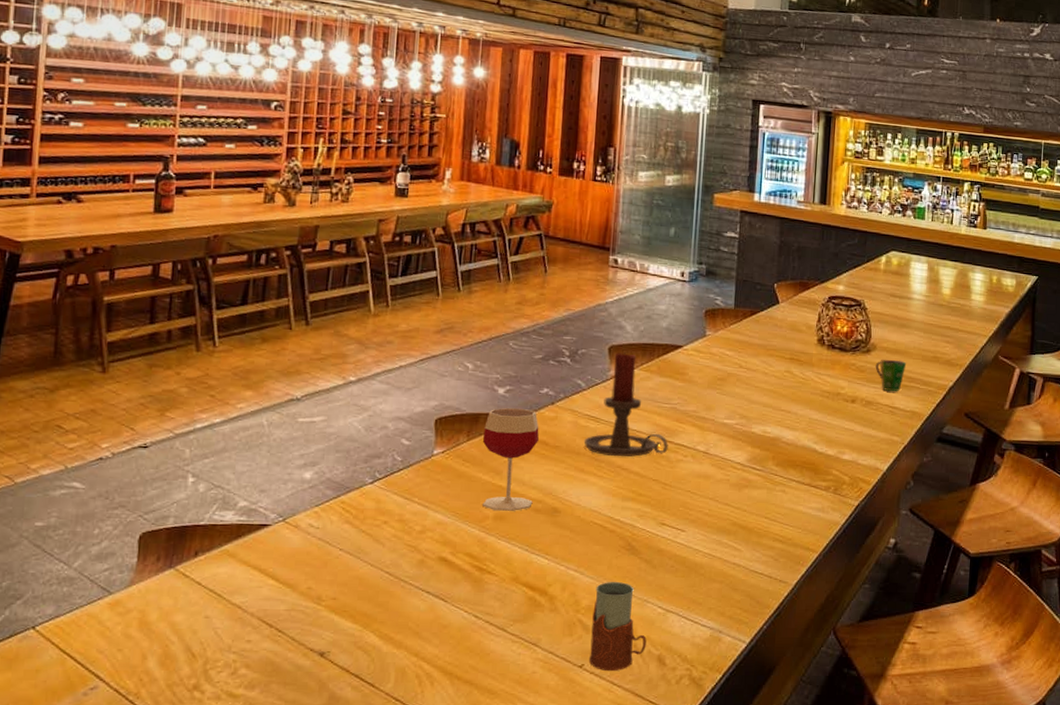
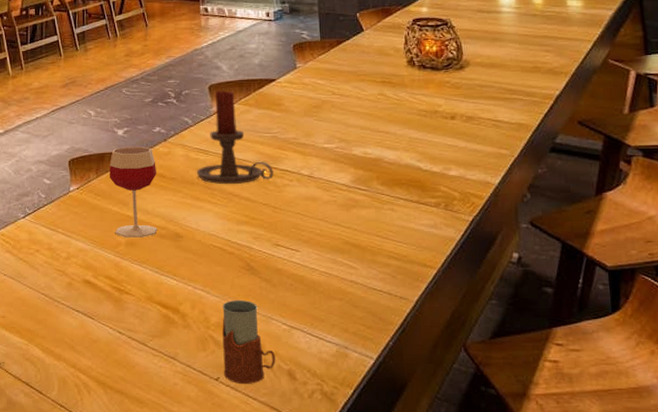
cup: present [875,360,907,391] -> none [471,74,505,105]

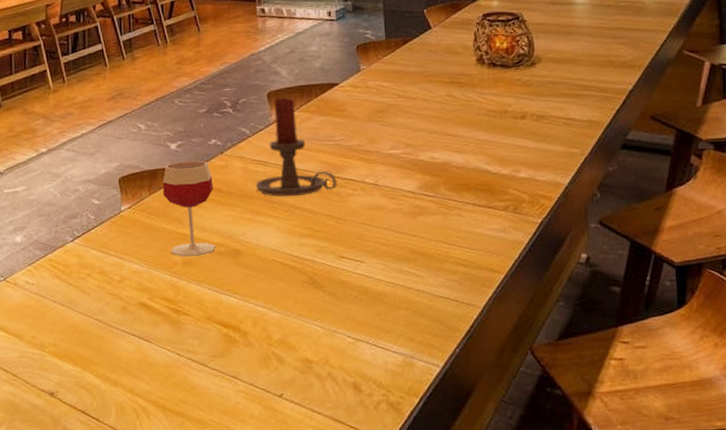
drinking glass: present [222,300,275,385] -> none [285,315,340,400]

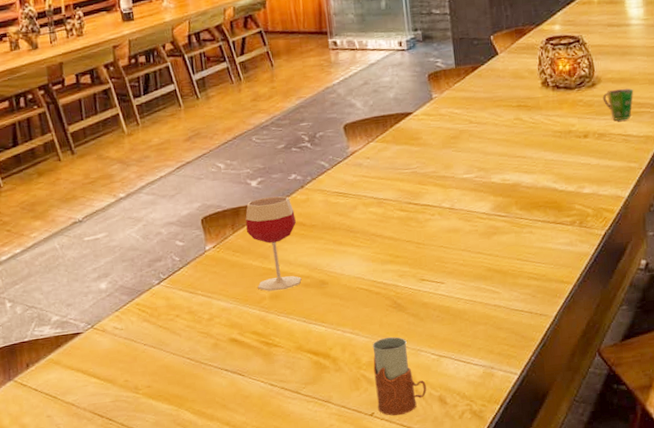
candle holder: present [255,96,337,197] -> none [336,128,416,227]
drinking glass: none [285,315,340,400] -> present [372,337,427,416]
cup: none [542,70,577,102] -> present [602,88,634,121]

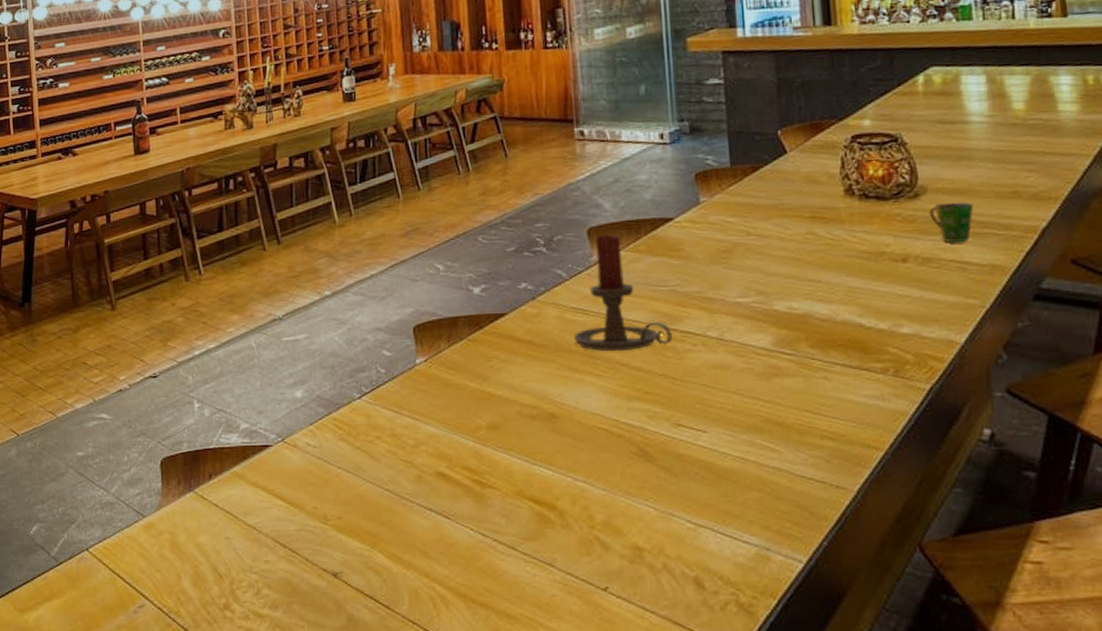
wineglass: present [245,196,302,291] -> none [464,307,527,419]
candle holder: none [336,128,416,227] -> present [573,233,673,352]
drinking glass: present [372,337,427,416] -> none [610,493,678,596]

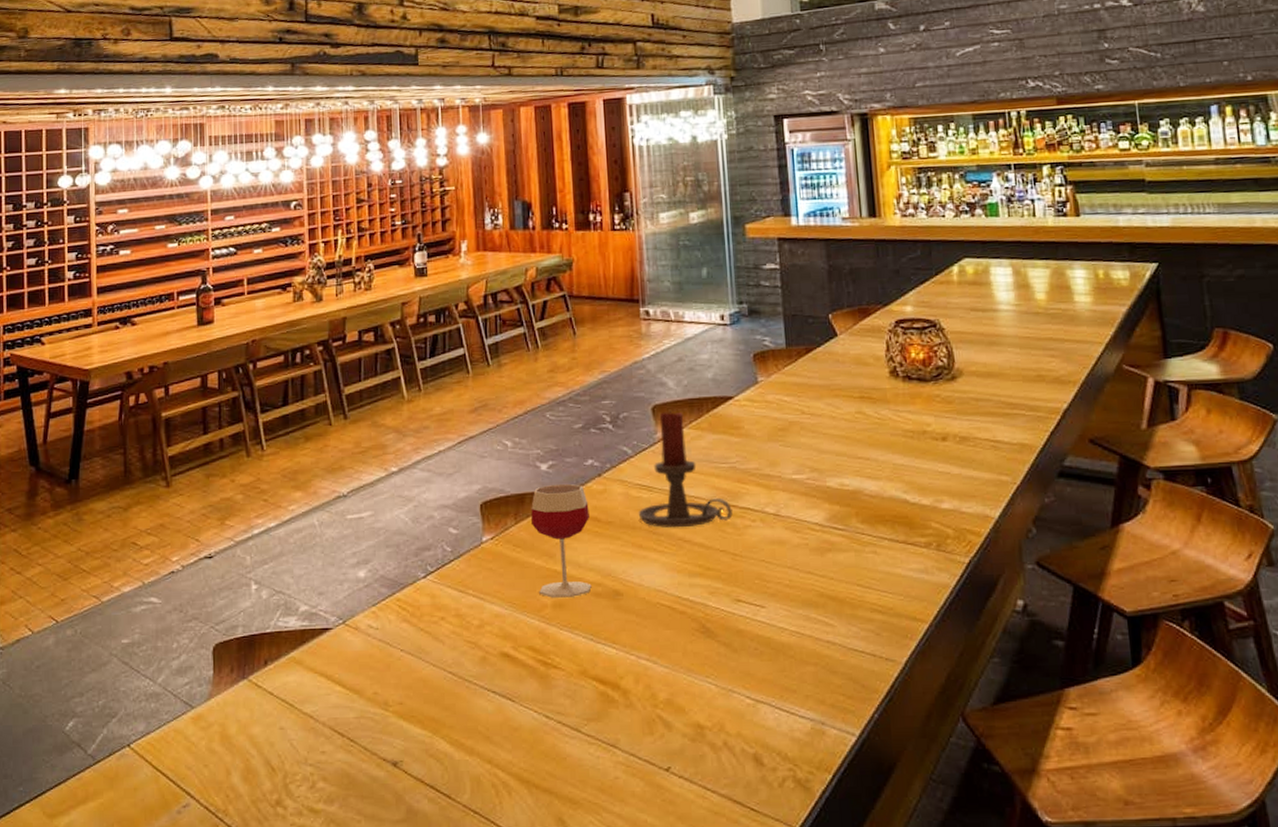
wineglass: none [464,307,527,419] -> present [531,484,592,598]
cup: present [929,202,974,242] -> none [965,385,1004,422]

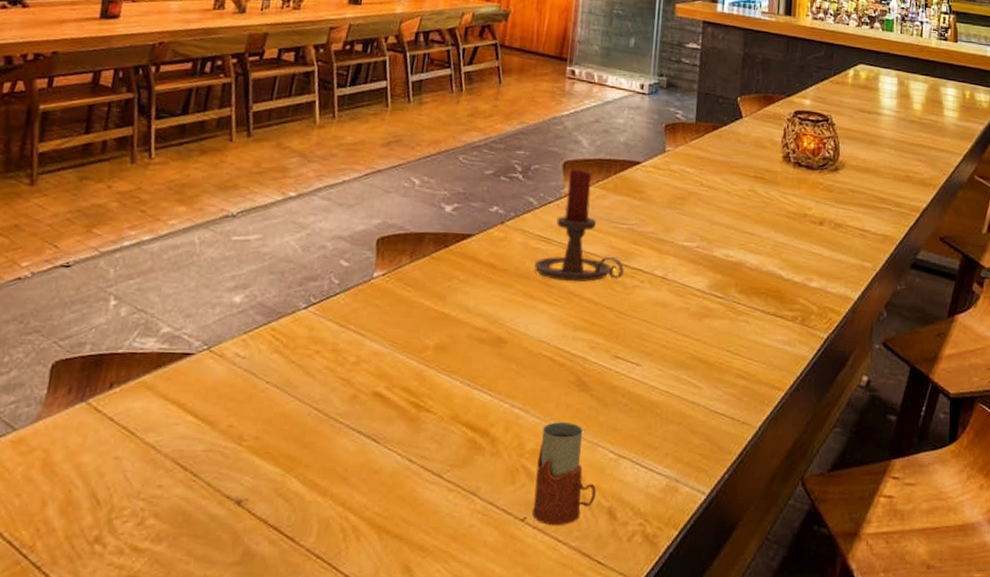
wineglass: present [531,484,592,598] -> none [423,227,487,341]
drinking glass: none [672,670,738,775] -> present [532,422,596,526]

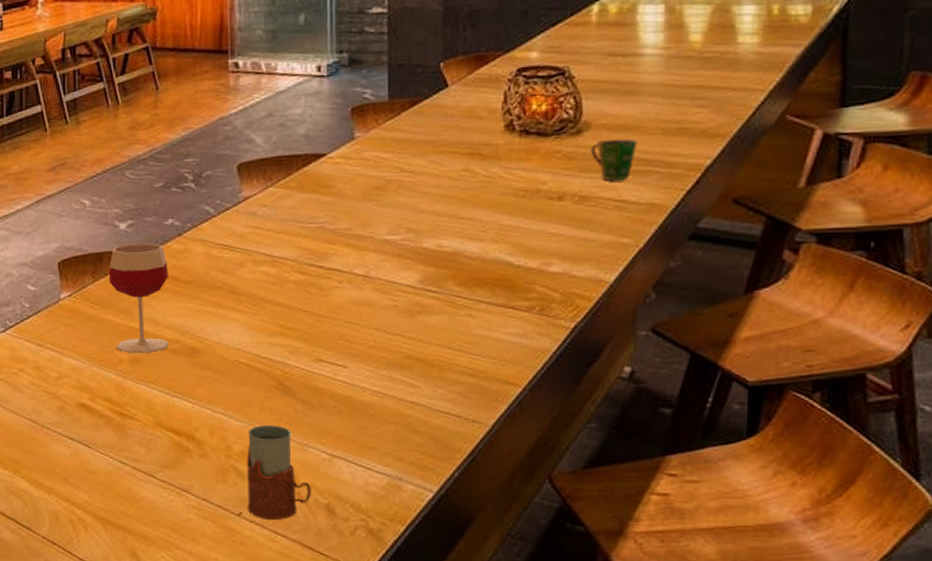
wineglass: none [423,227,487,341] -> present [109,243,169,353]
candle holder: present [534,168,624,282] -> none [218,169,318,288]
cup: none [844,179,877,213] -> present [590,139,638,180]

